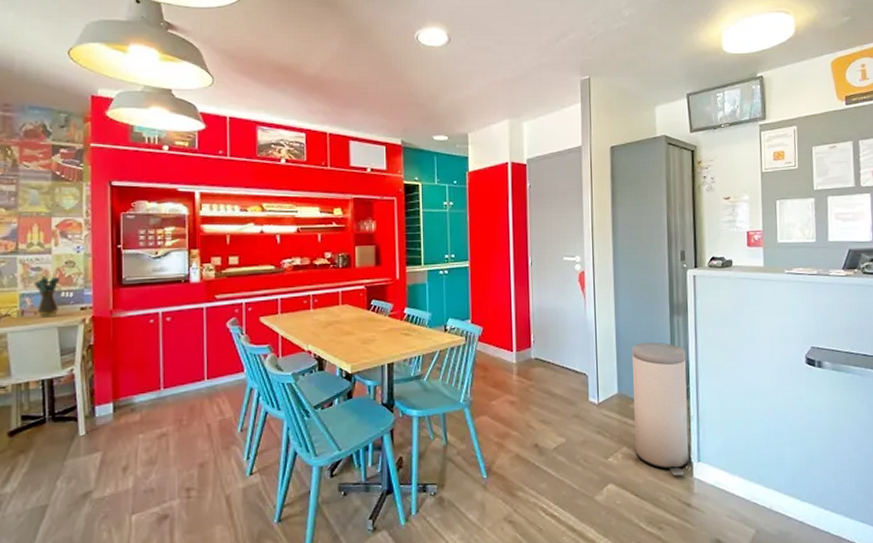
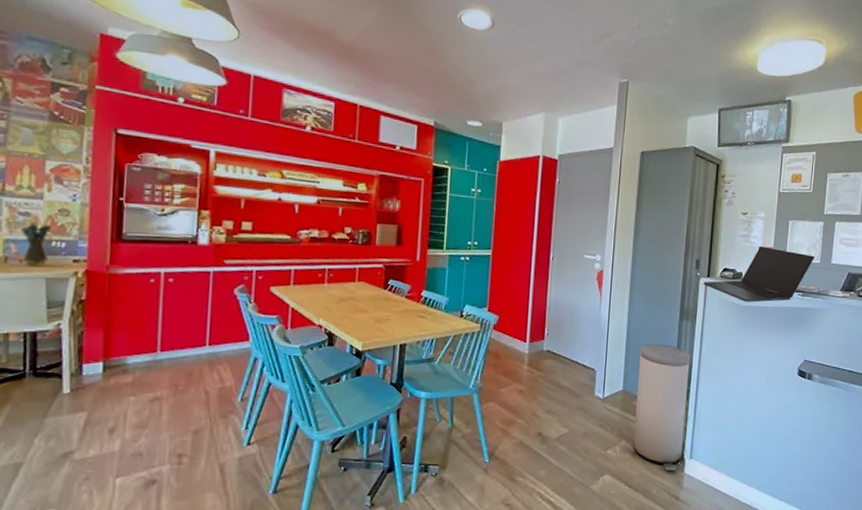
laptop: none [691,231,810,290] -> present [703,247,815,303]

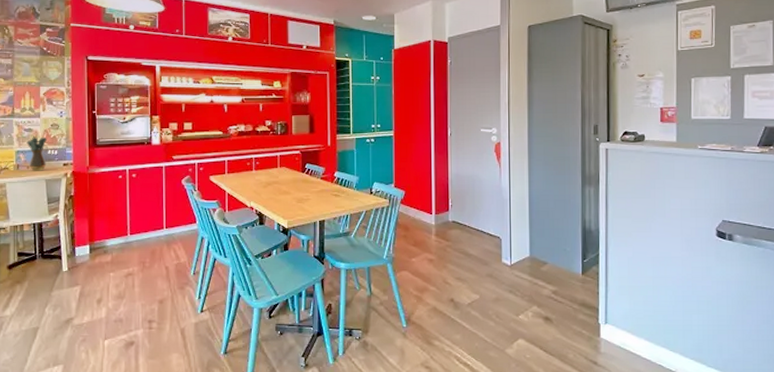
pedal bin: present [633,343,691,470] -> none [544,210,597,335]
laptop: present [703,247,815,303] -> none [604,107,725,164]

